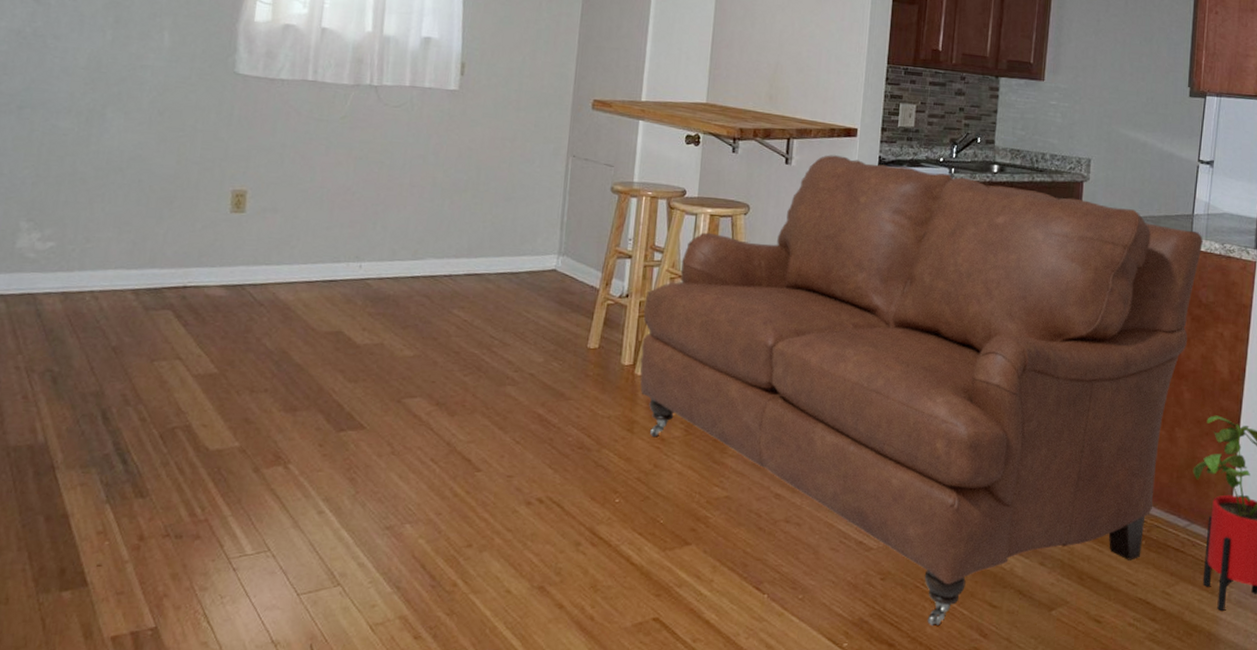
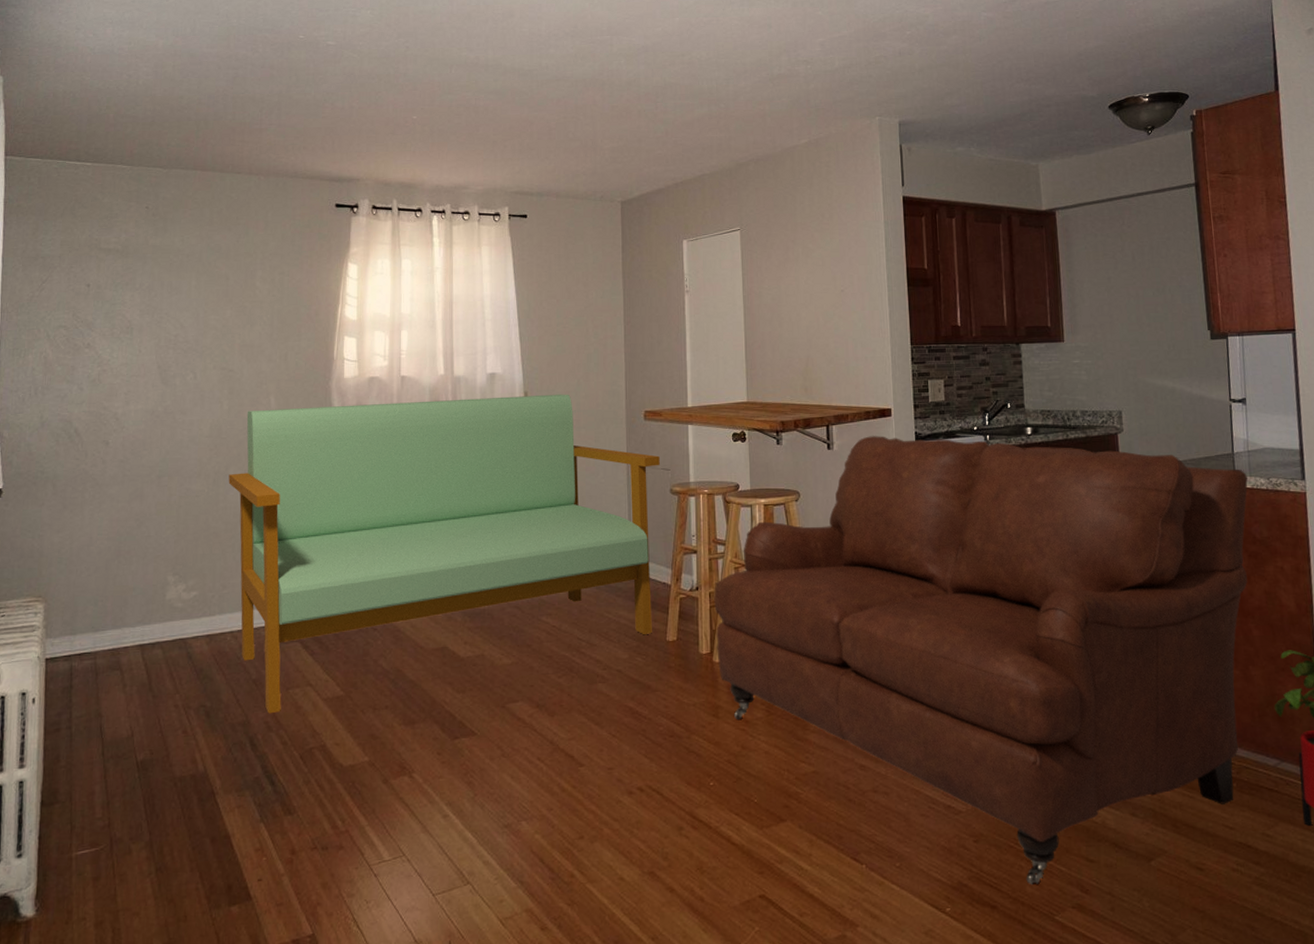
bench: none [101,45,604,386] -> present [228,394,660,714]

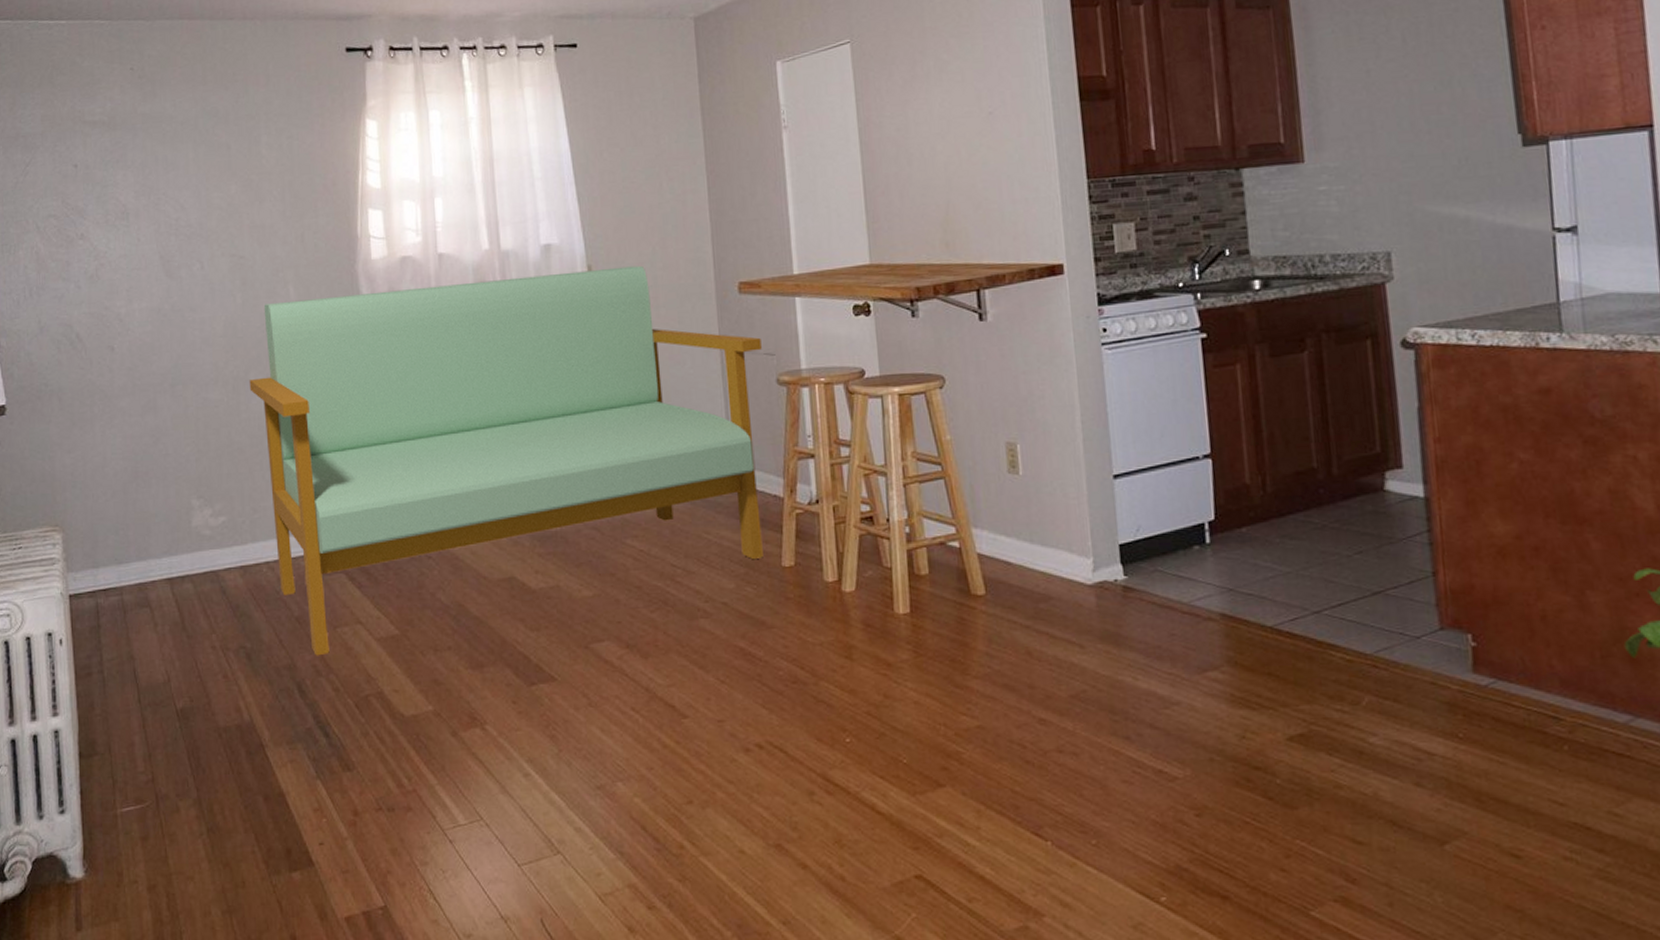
sofa: present [714,436,1248,886] -> none [838,300,1582,872]

